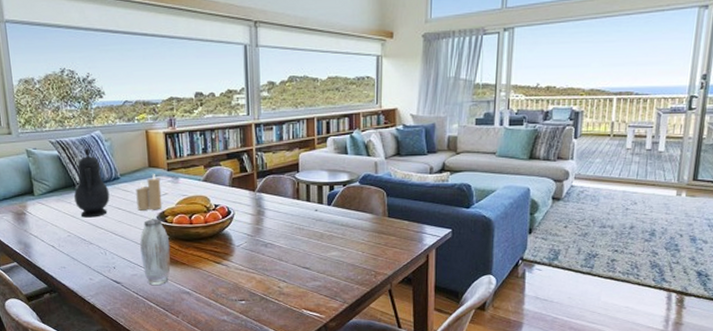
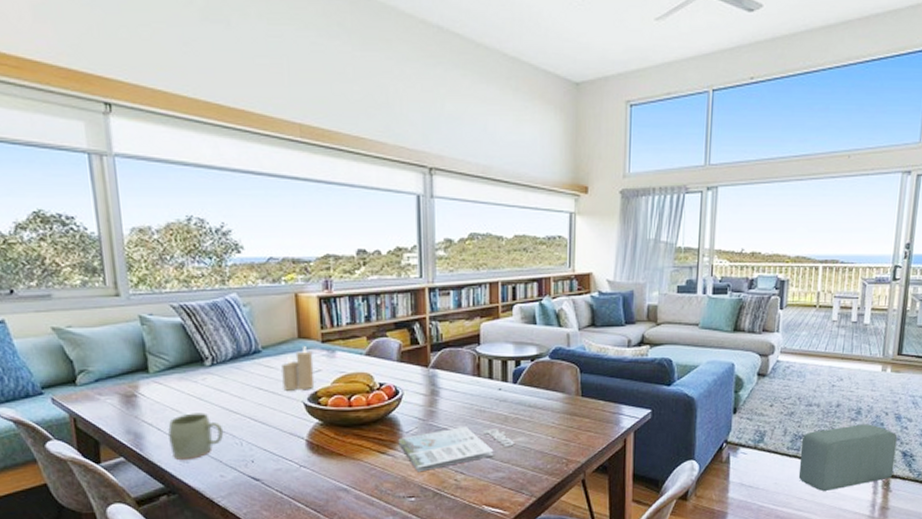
mug: none [49,228,92,265] -> present [168,413,224,460]
coffeepot: present [74,149,110,218] -> none [202,315,248,400]
vase: present [140,219,171,286] -> none [286,401,325,482]
magazine: none [231,242,329,280] -> present [398,427,514,472]
pouf: none [592,245,692,306] -> present [798,424,898,491]

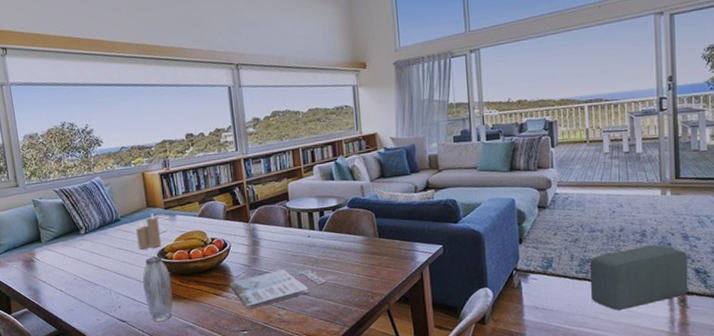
mug: present [168,413,224,460] -> none [57,270,97,308]
vase: none [286,401,325,482] -> present [142,256,173,322]

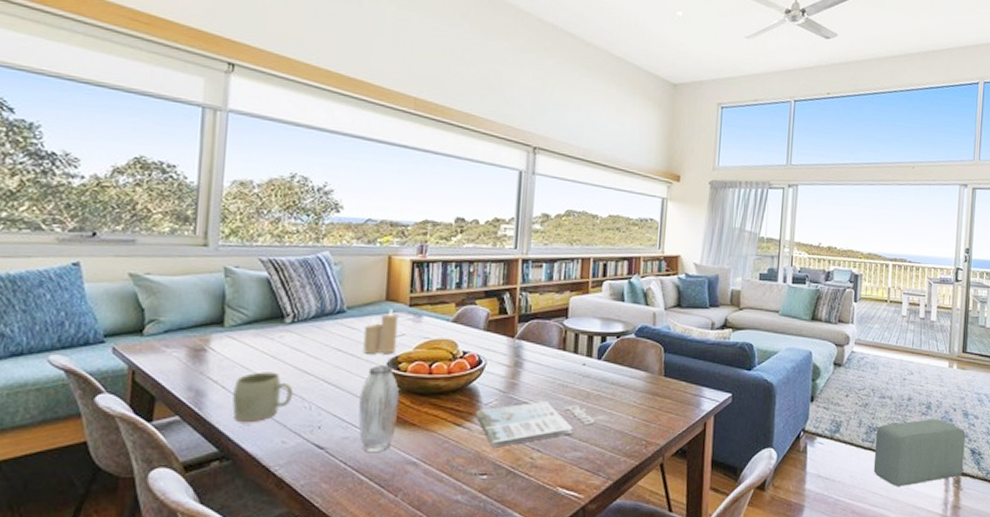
mug: none [57,270,97,308] -> present [232,372,294,422]

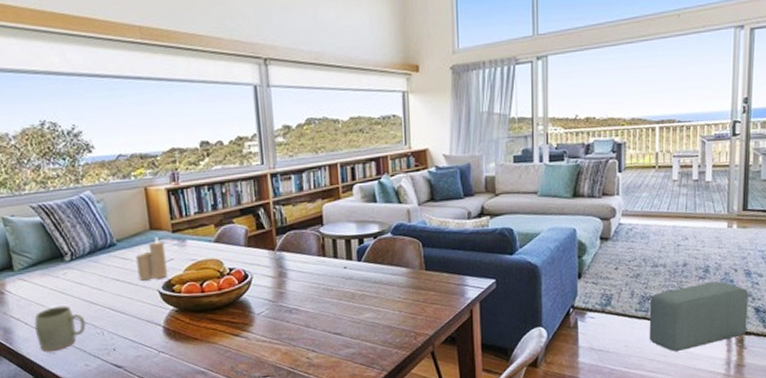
vase: present [358,365,400,453] -> none [143,289,181,368]
magazine: present [476,402,595,448] -> none [250,306,363,352]

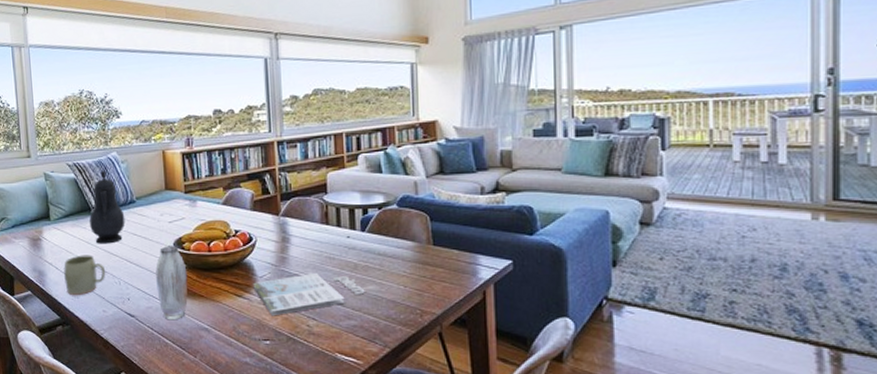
coffeepot: none [62,212,106,293] -> present [89,171,125,244]
candle: present [136,237,168,281] -> none [152,197,179,237]
vase: none [143,289,181,368] -> present [155,246,188,320]
magazine: none [250,306,363,352] -> present [253,273,365,316]
pouf: present [649,281,749,351] -> none [706,283,846,363]

